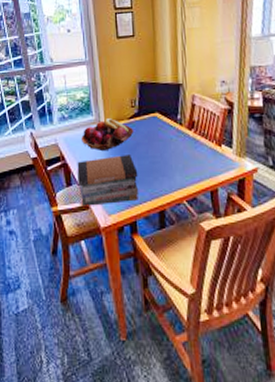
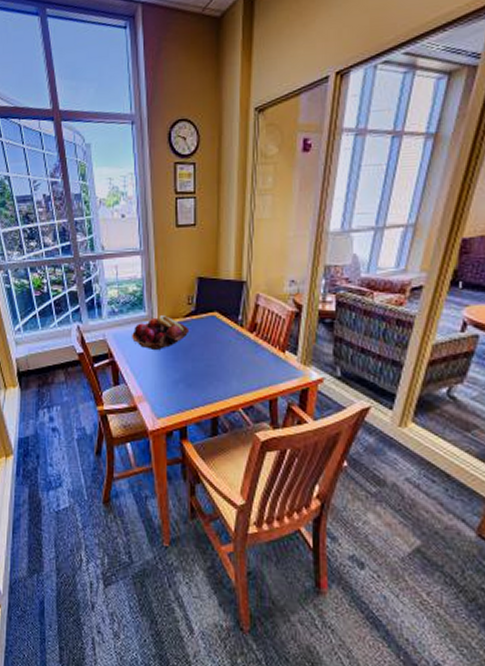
book stack: present [77,155,138,206] -> none [126,356,192,408]

